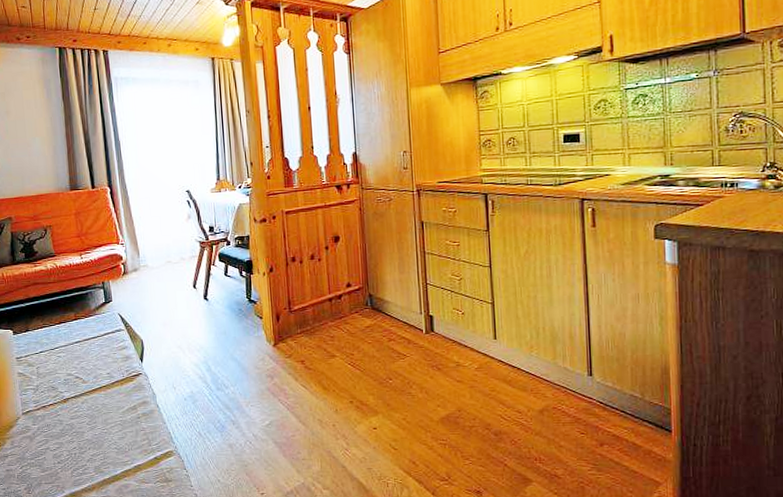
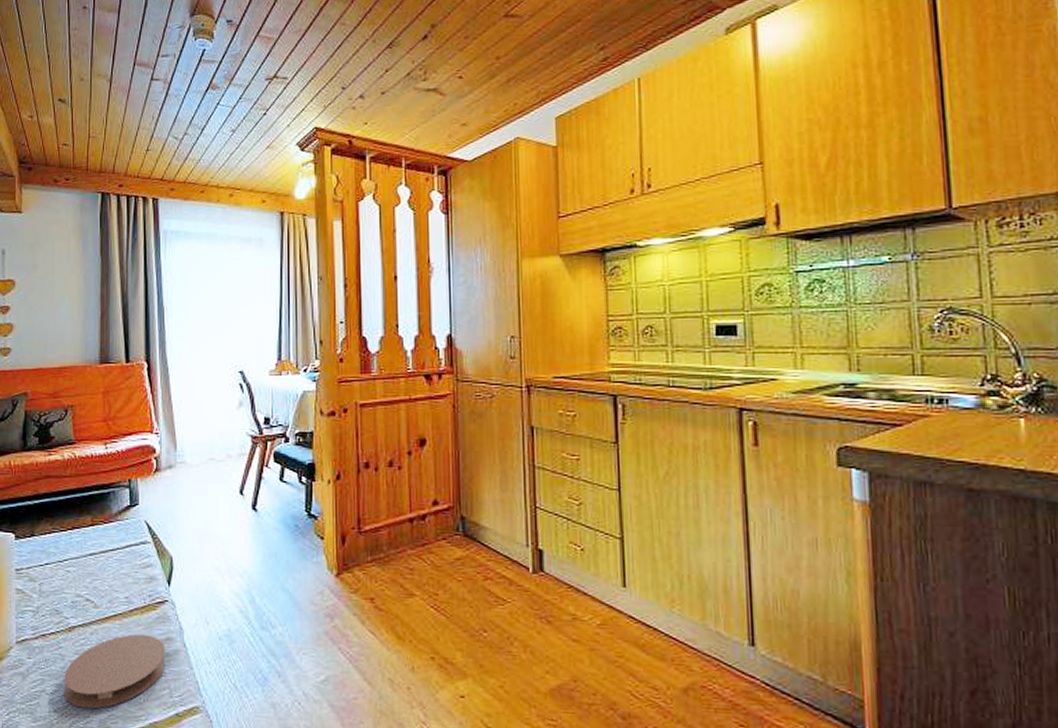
coaster: none [63,400,144,459] -> present [64,634,165,709]

